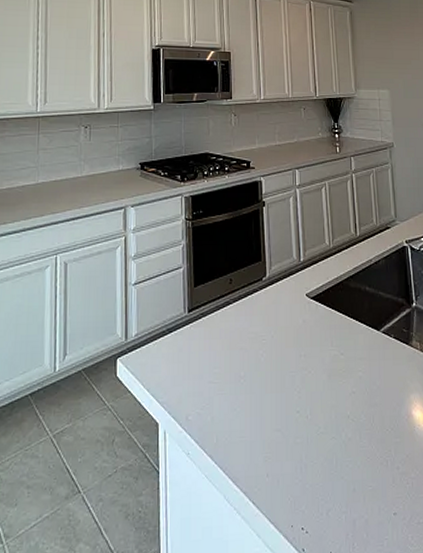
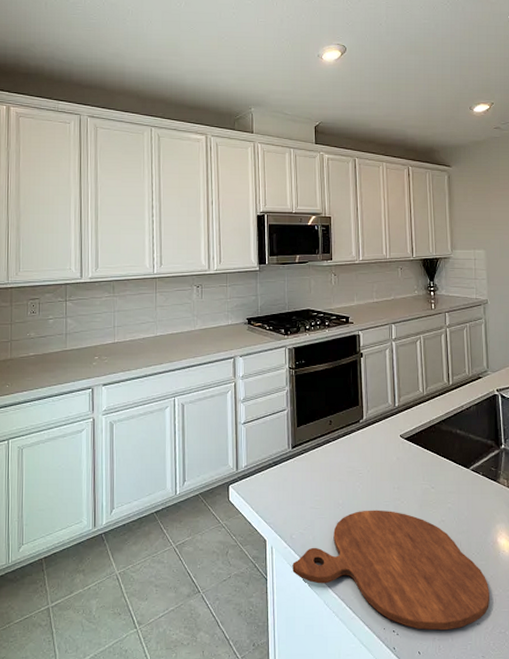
cutting board: none [188,382,407,525] -> present [292,510,491,631]

